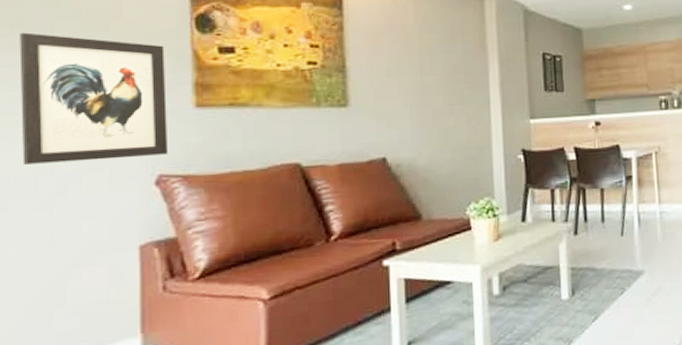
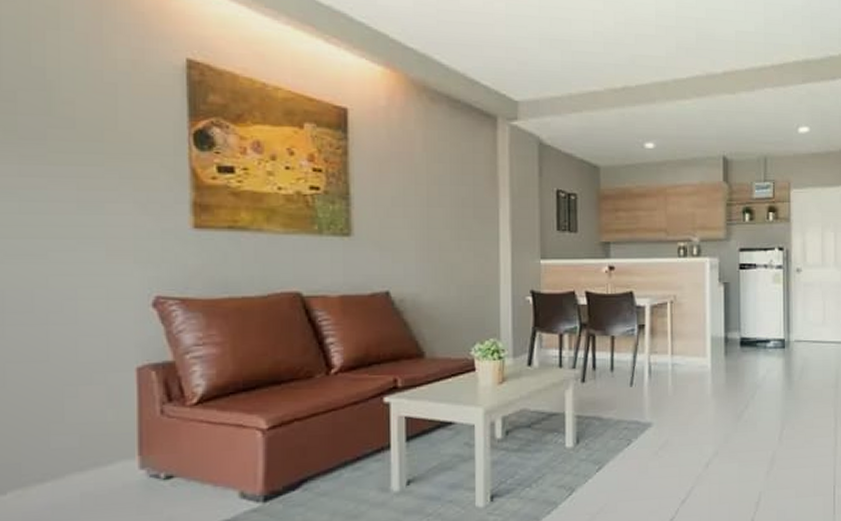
wall art: present [19,32,169,165] -> none [12,140,166,278]

